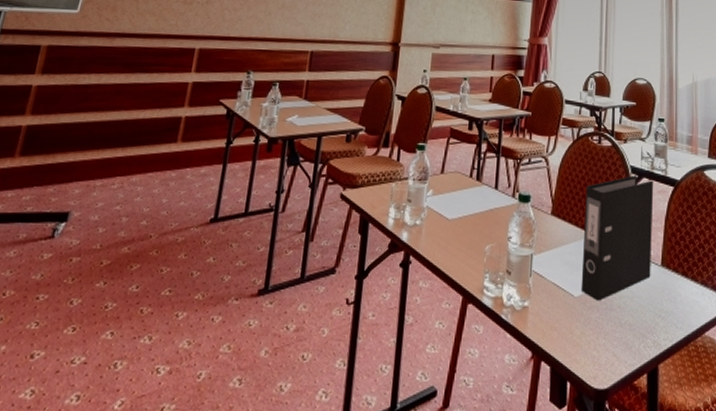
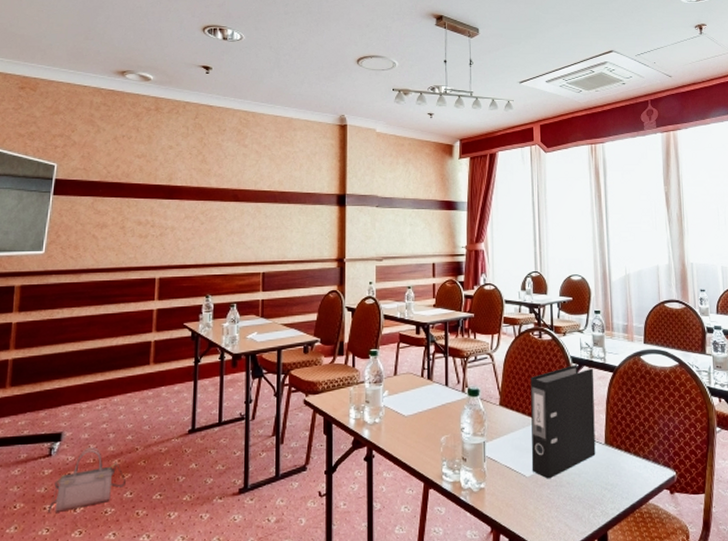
handbag: none [41,231,134,303] -> present [48,447,126,513]

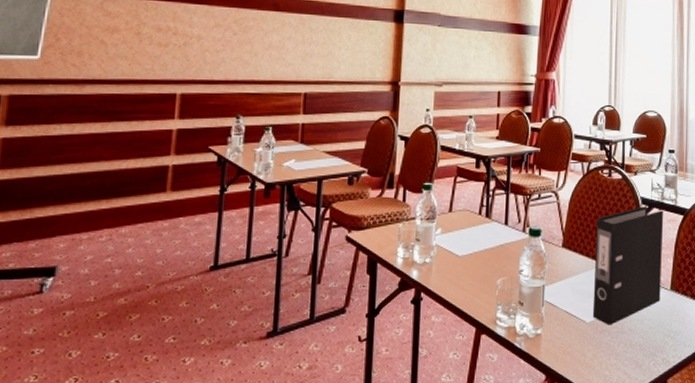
handbag: present [48,447,126,513] -> none [37,284,133,357]

